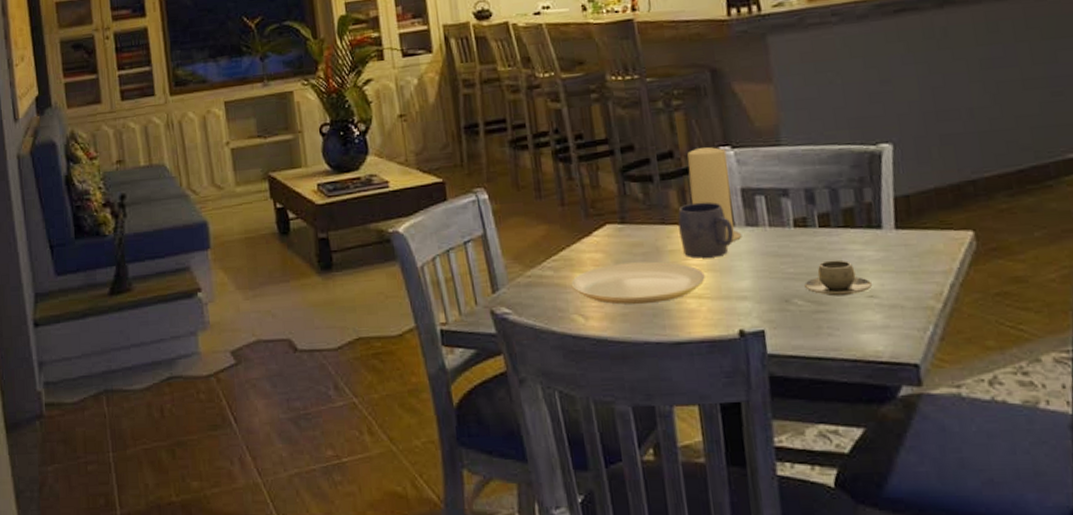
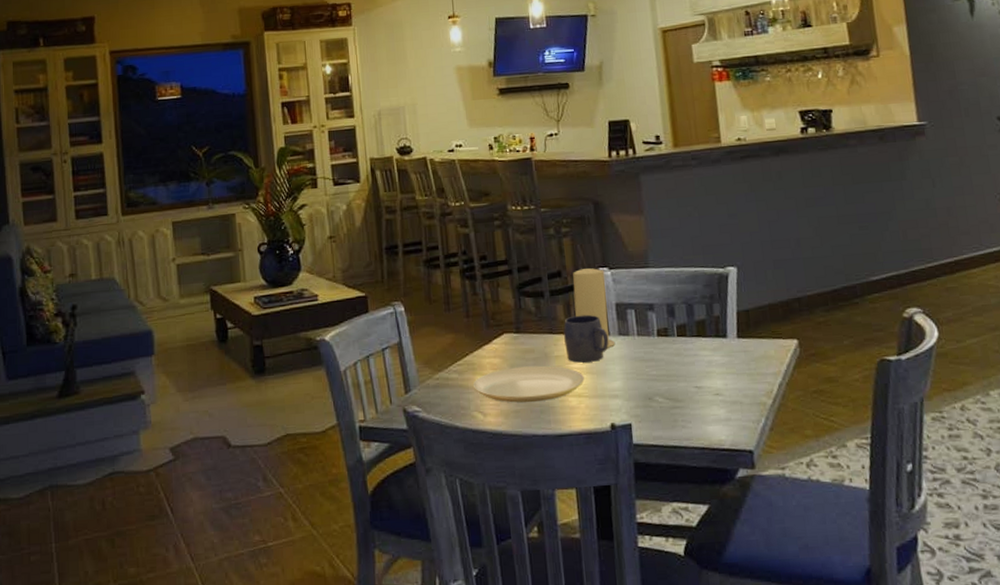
teacup: present [805,260,873,297] -> none [665,363,719,395]

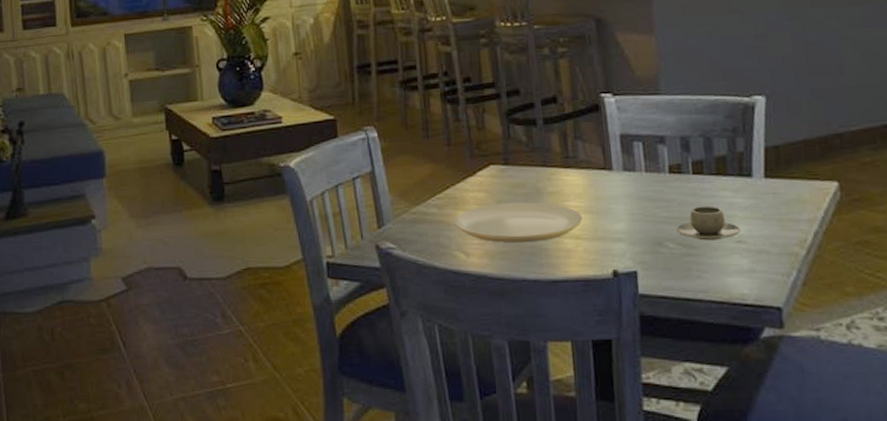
mug: present [563,314,609,363] -> none [558,146,612,200]
candle: present [573,268,616,348] -> none [570,94,619,185]
teacup: none [665,363,719,395] -> present [677,205,741,241]

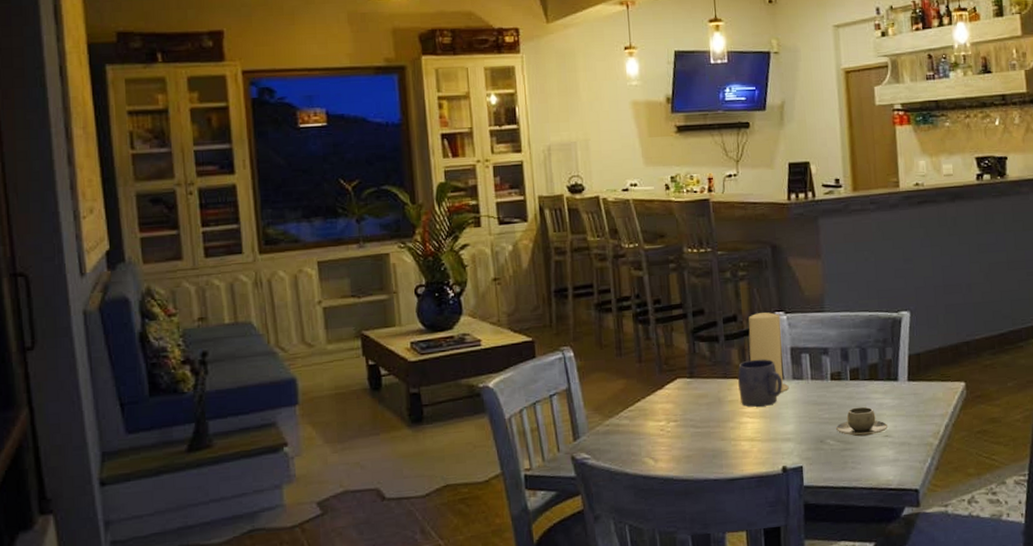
plate: present [454,202,583,243] -> none [644,410,757,448]
mug: none [558,146,612,200] -> present [737,359,783,407]
candle: none [570,94,619,185] -> present [748,312,789,392]

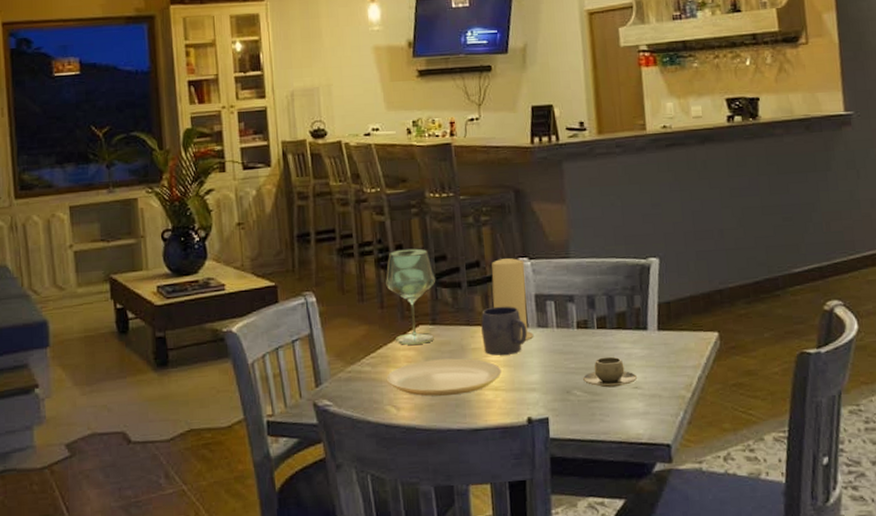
wine glass: none [643,303,694,398] -> present [385,248,436,345]
plate: none [644,410,757,448] -> present [386,358,501,397]

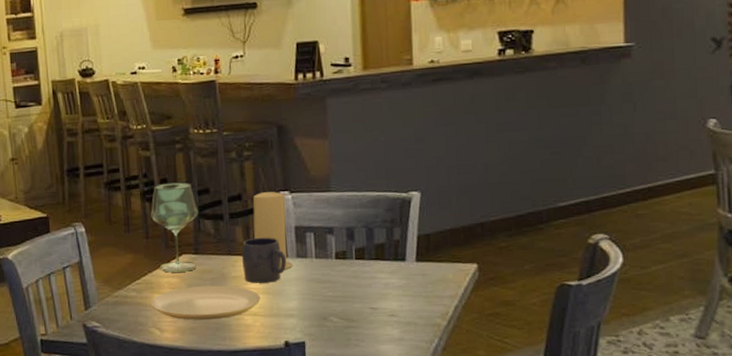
teacup: present [583,356,638,388] -> none [340,286,394,315]

